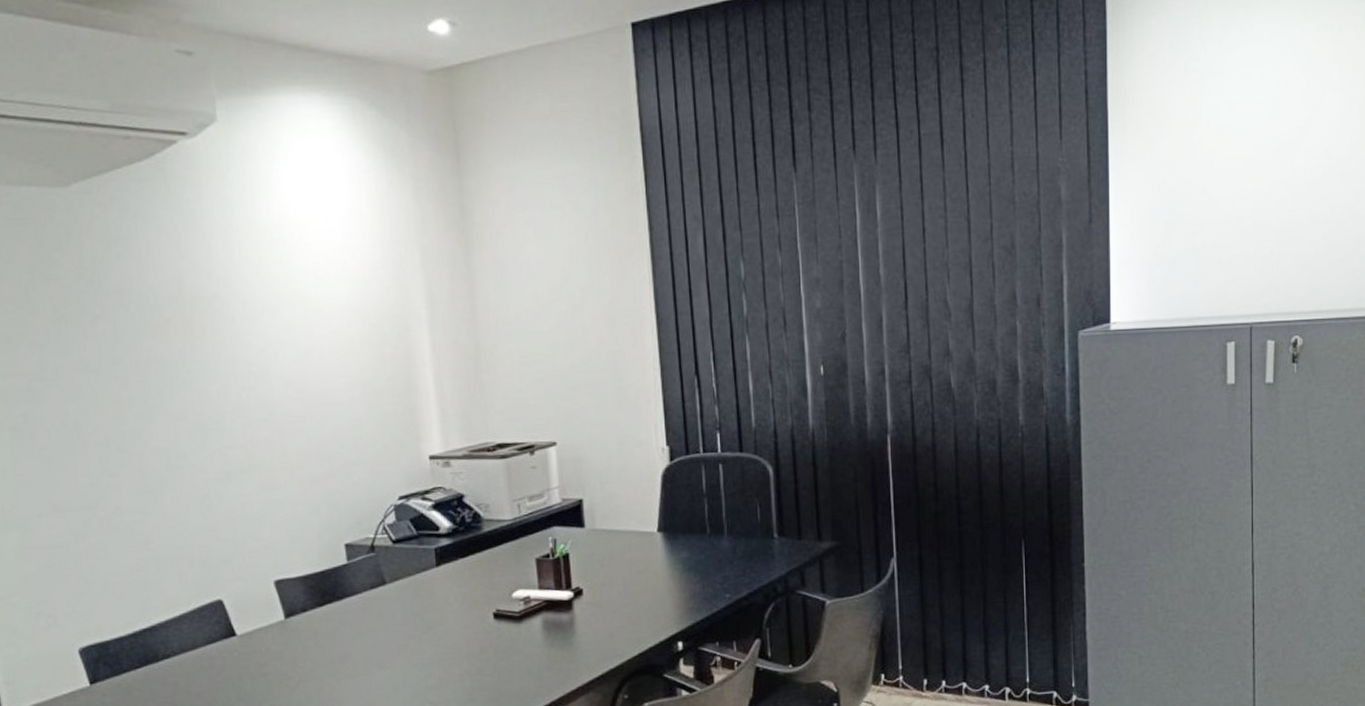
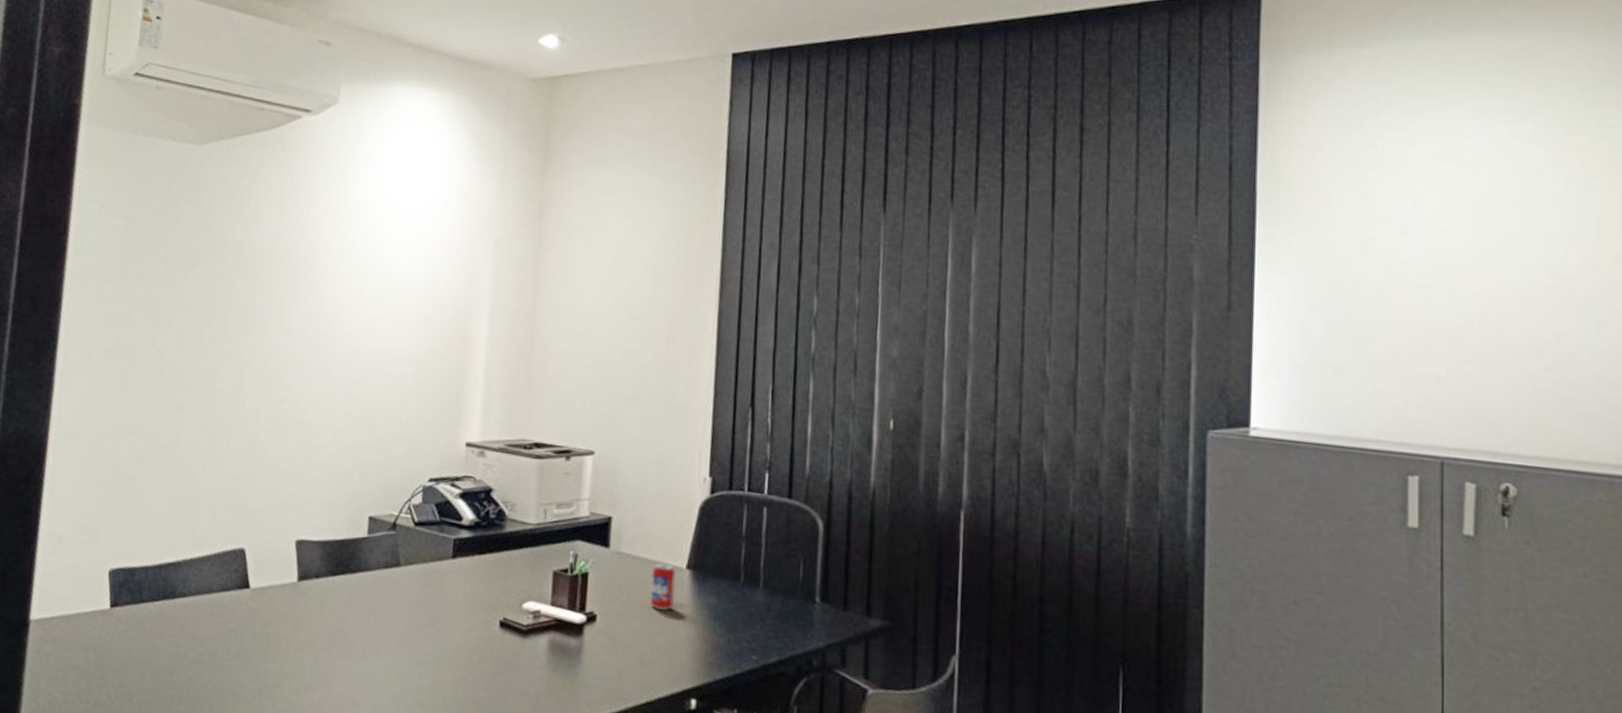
beverage can: none [626,531,651,573] -> present [650,563,676,611]

